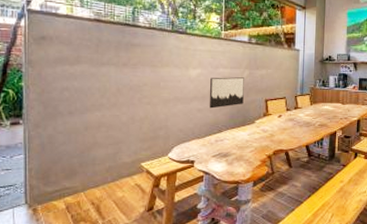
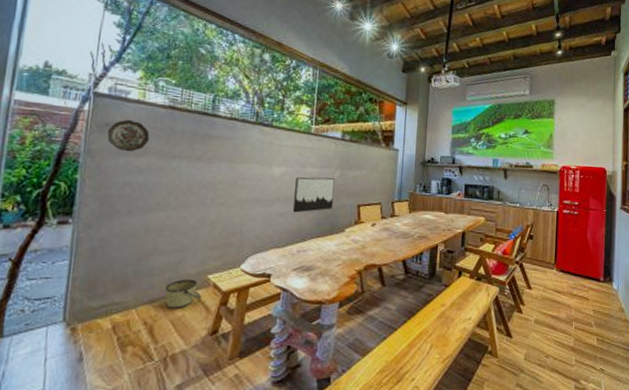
decorative plate: none [43,33,80,61] -> present [107,120,150,152]
bucket: none [107,167,138,191] -> present [165,279,202,308]

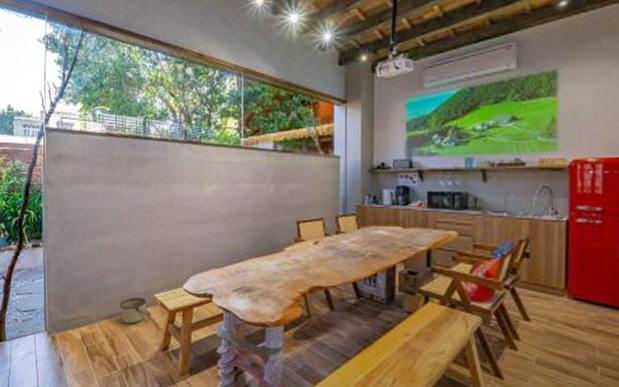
decorative plate: present [107,120,150,152] -> none [59,151,93,180]
wall art: present [293,177,335,213] -> none [229,193,269,232]

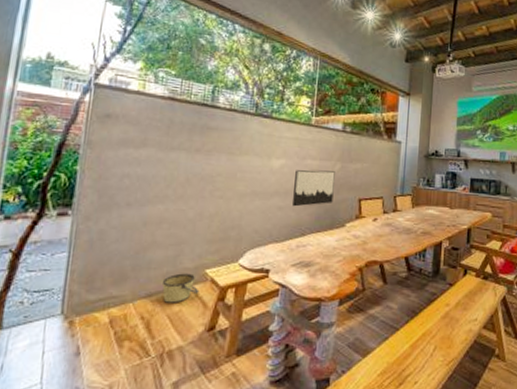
wall art: none [229,193,269,232] -> present [293,170,335,207]

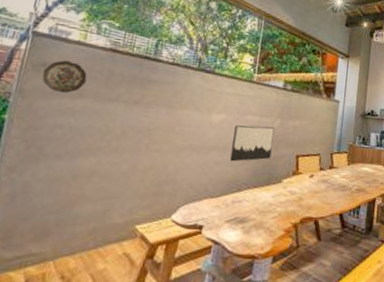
decorative plate: none [107,111,149,144] -> present [42,60,87,94]
bucket: present [162,273,200,303] -> none [87,229,128,261]

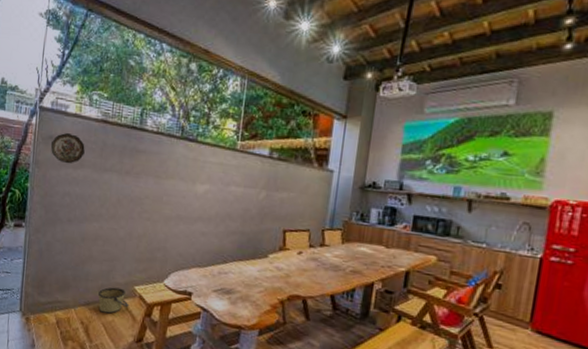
bucket: none [87,229,128,261] -> present [98,287,129,314]
wall art: present [230,125,275,162] -> none [215,196,260,234]

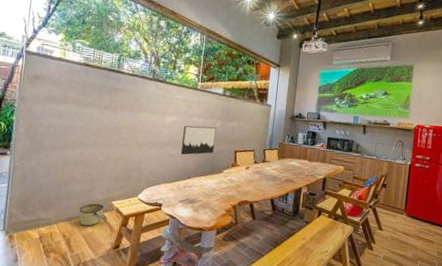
decorative plate: present [50,133,85,164] -> none [36,74,68,100]
wall art: none [215,196,260,234] -> present [181,125,216,155]

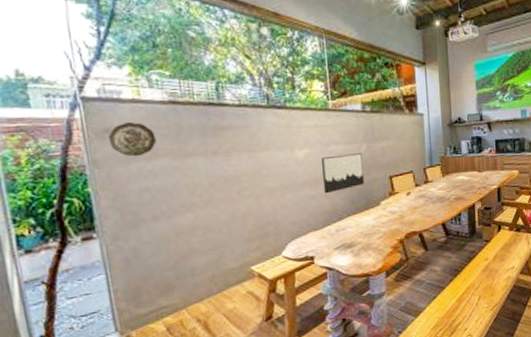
decorative plate: none [36,74,68,100] -> present [107,122,156,157]
bucket: present [79,203,108,226] -> none [211,273,249,304]

